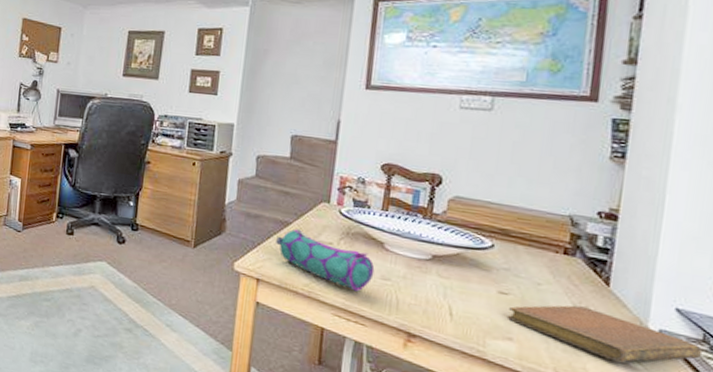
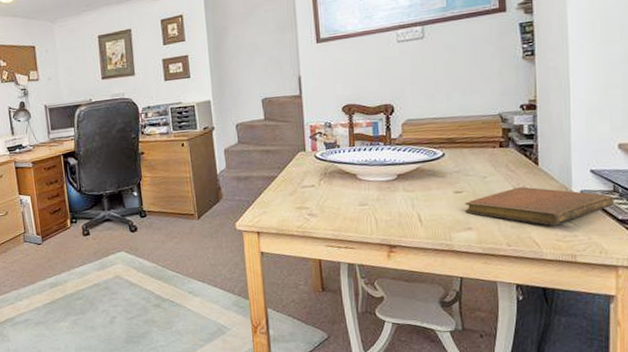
pencil case: present [276,228,375,292] -> none [267,180,353,222]

